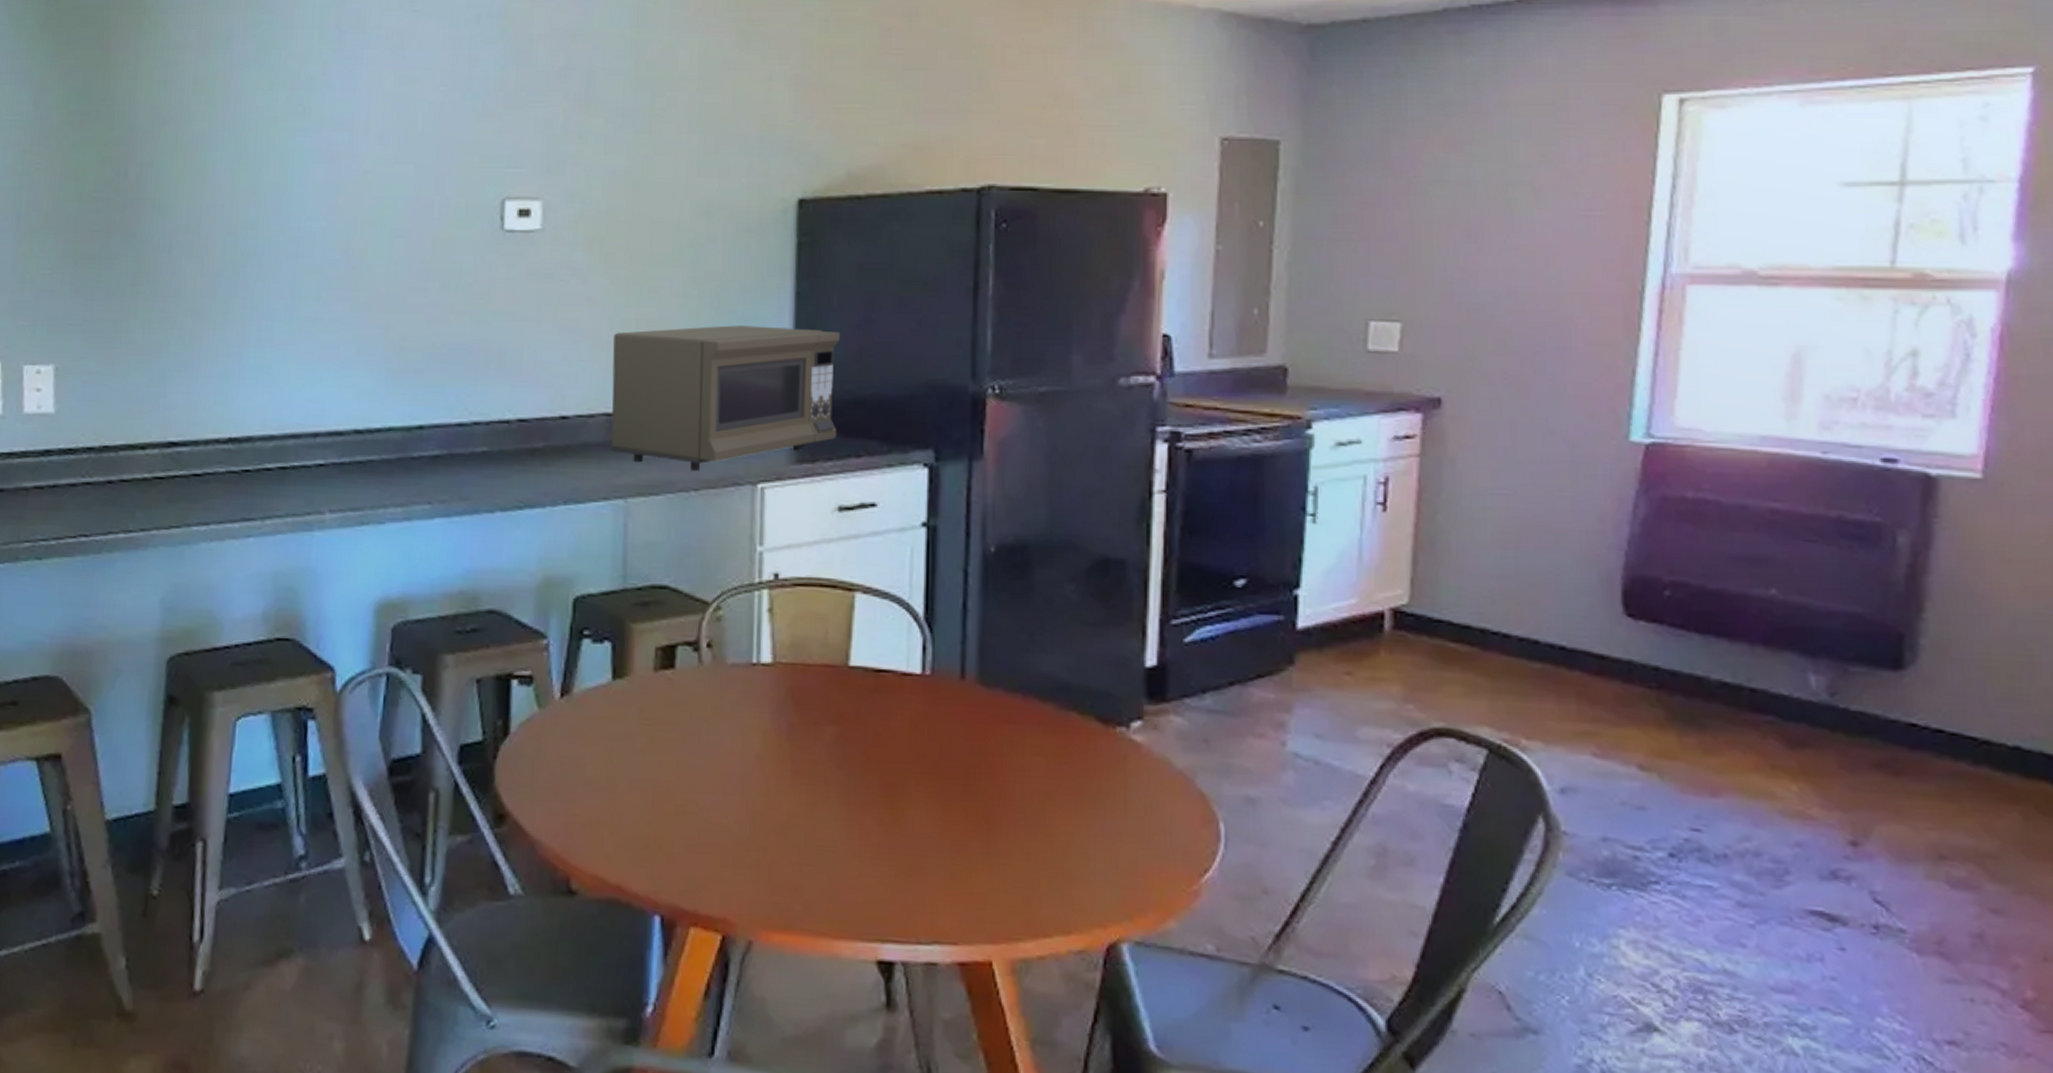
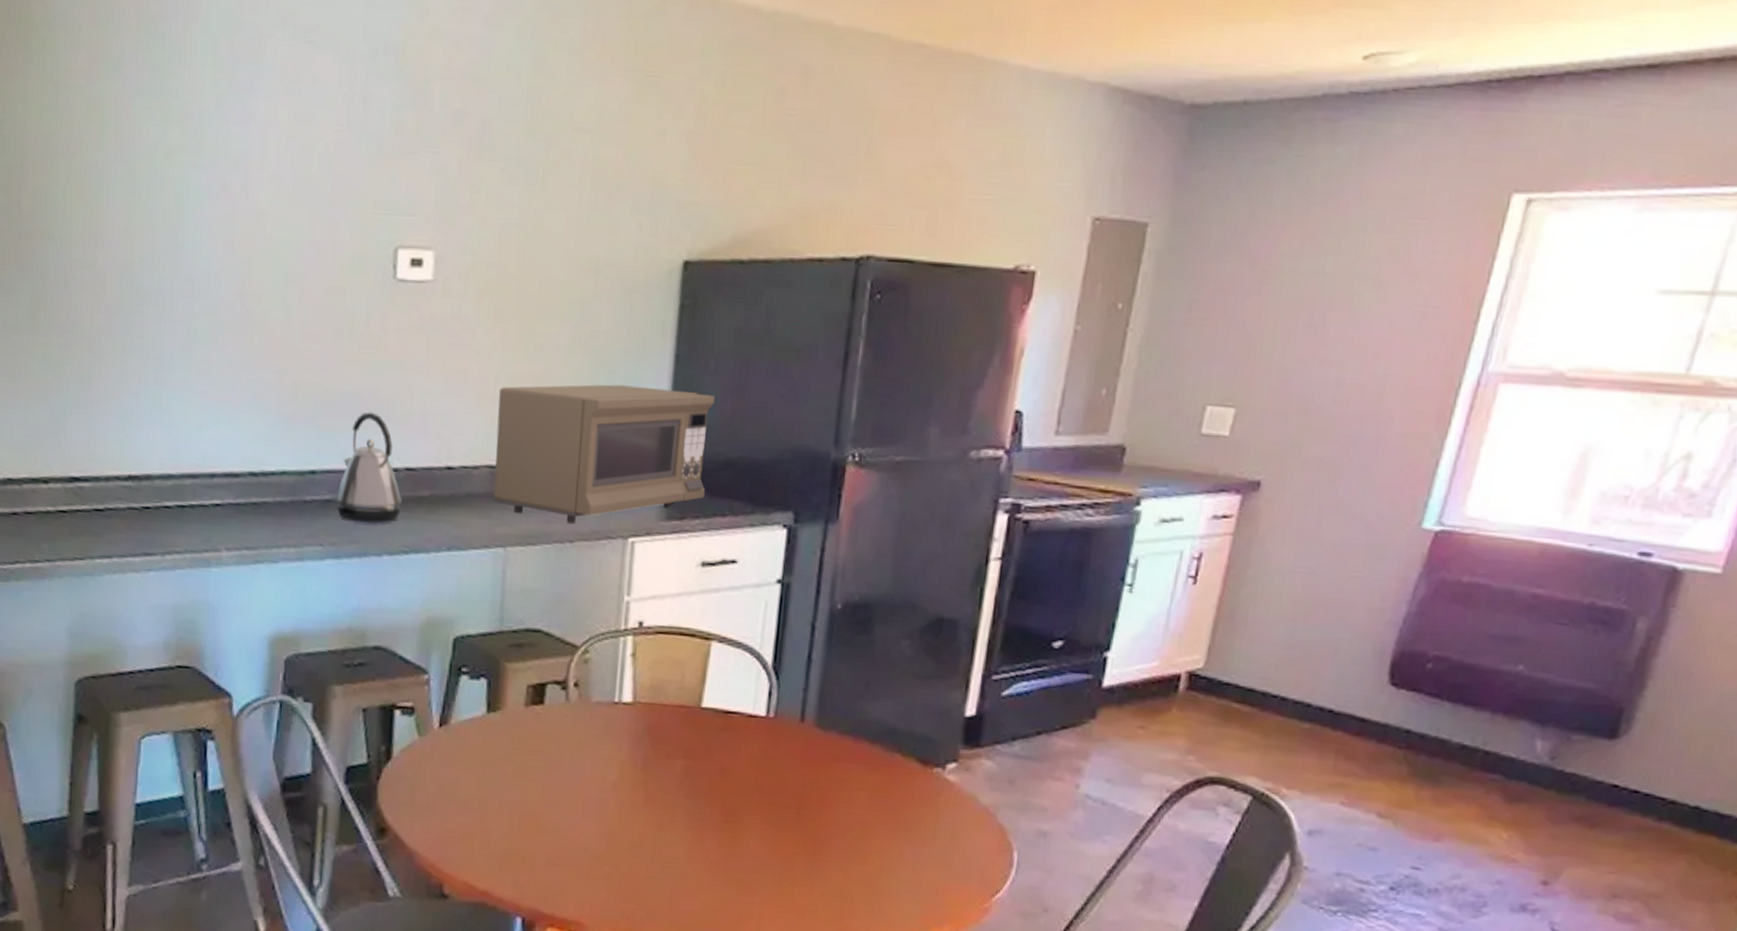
kettle: none [444,363,516,480] -> present [335,412,403,524]

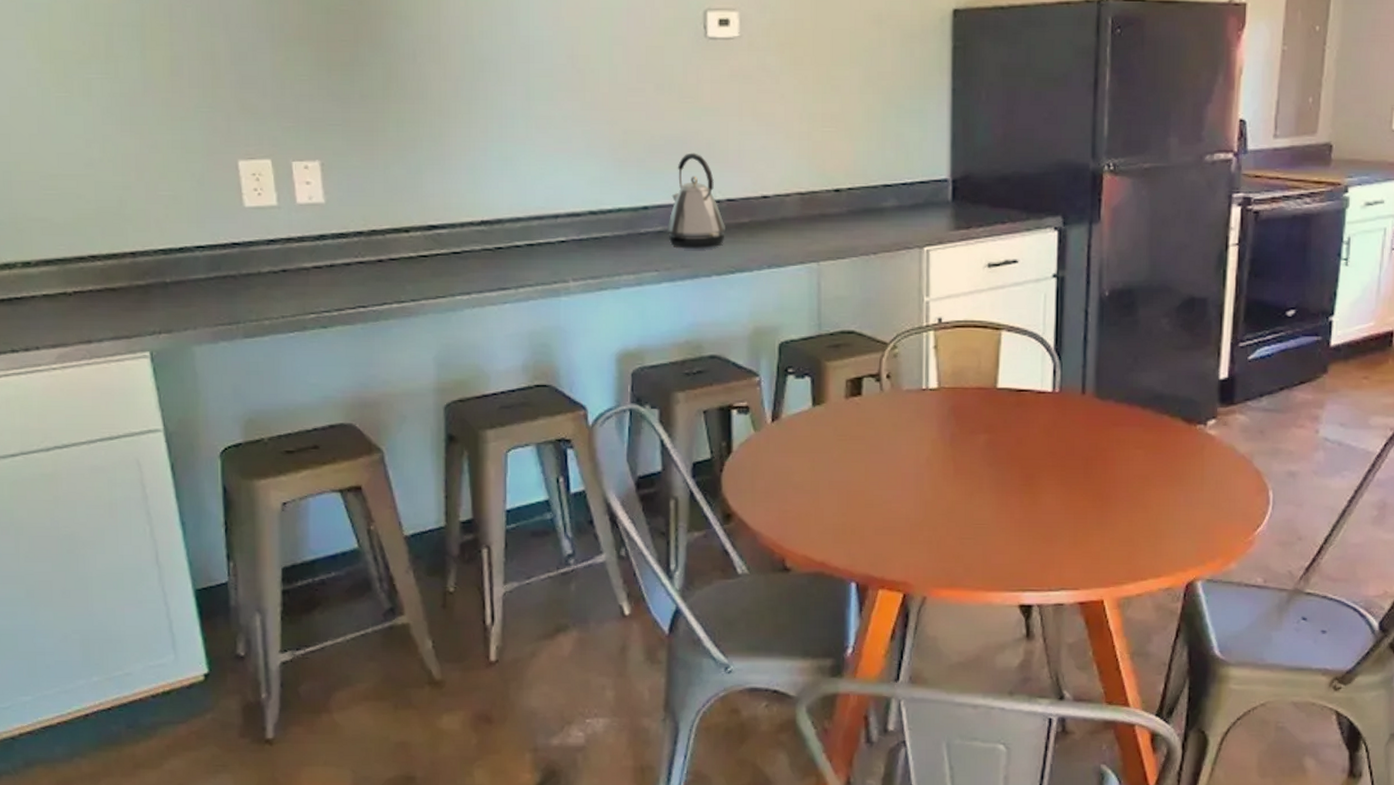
microwave: present [493,384,715,524] -> none [803,117,988,238]

